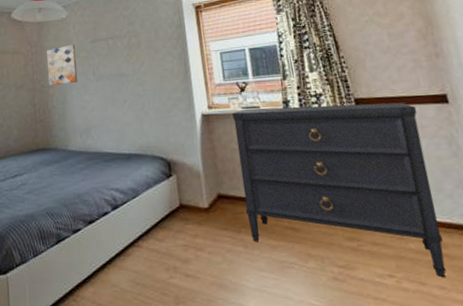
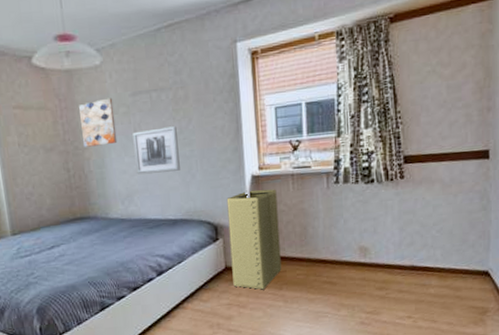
wall art: none [91,68,134,111] -> present [132,126,180,175]
laundry hamper: none [178,127,239,232] -> present [226,189,282,290]
dresser: present [232,102,446,278] -> none [283,158,459,316]

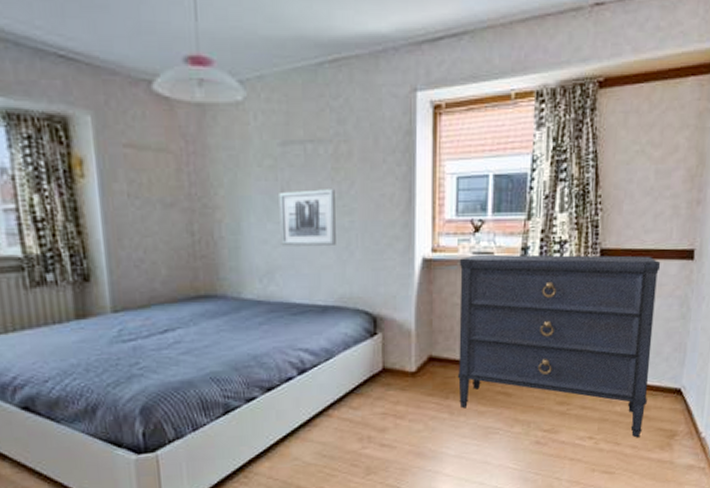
wall art: present [79,98,118,147] -> none [212,145,259,206]
laundry hamper: present [226,189,282,290] -> none [390,276,451,398]
dresser: none [283,158,459,316] -> present [458,254,661,438]

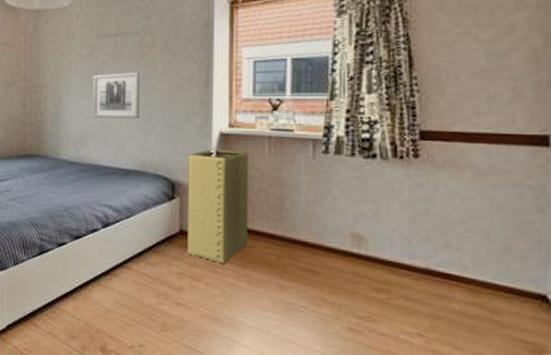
laundry hamper: none [390,276,451,398] -> present [187,148,249,264]
dresser: present [458,254,661,438] -> none [257,131,503,346]

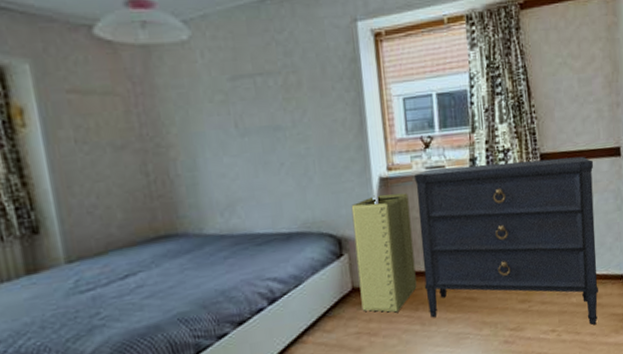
wall art: present [93,72,140,118] -> none [232,119,294,179]
dresser: none [257,131,503,346] -> present [415,156,598,325]

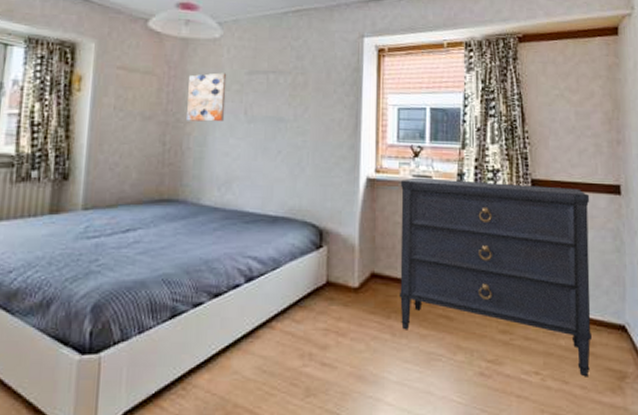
wall art: none [160,82,214,145] -> present [187,72,227,122]
laundry hamper: present [351,193,417,313] -> none [334,194,393,316]

